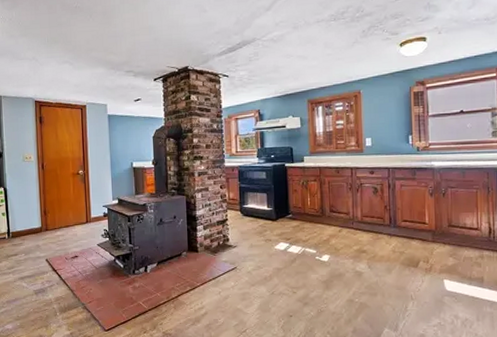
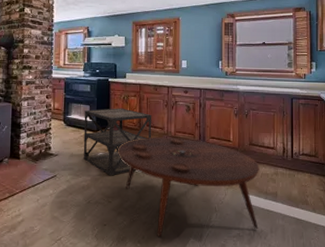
side table: none [261,194,336,266] -> present [83,108,152,176]
coffee table: none [300,222,462,328] -> present [118,137,260,238]

